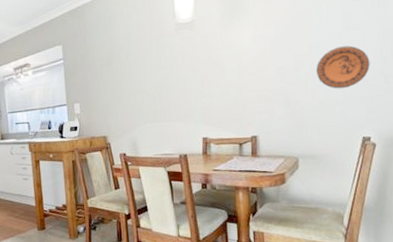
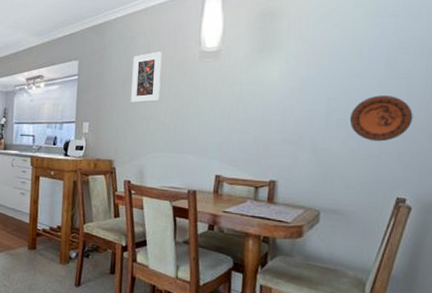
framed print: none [114,28,143,80] -> present [131,51,162,103]

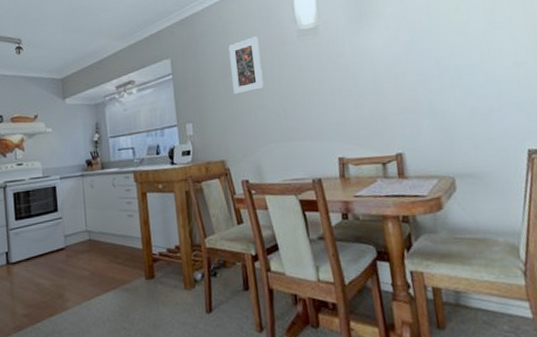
decorative plate: present [349,95,413,142] -> none [462,46,524,95]

